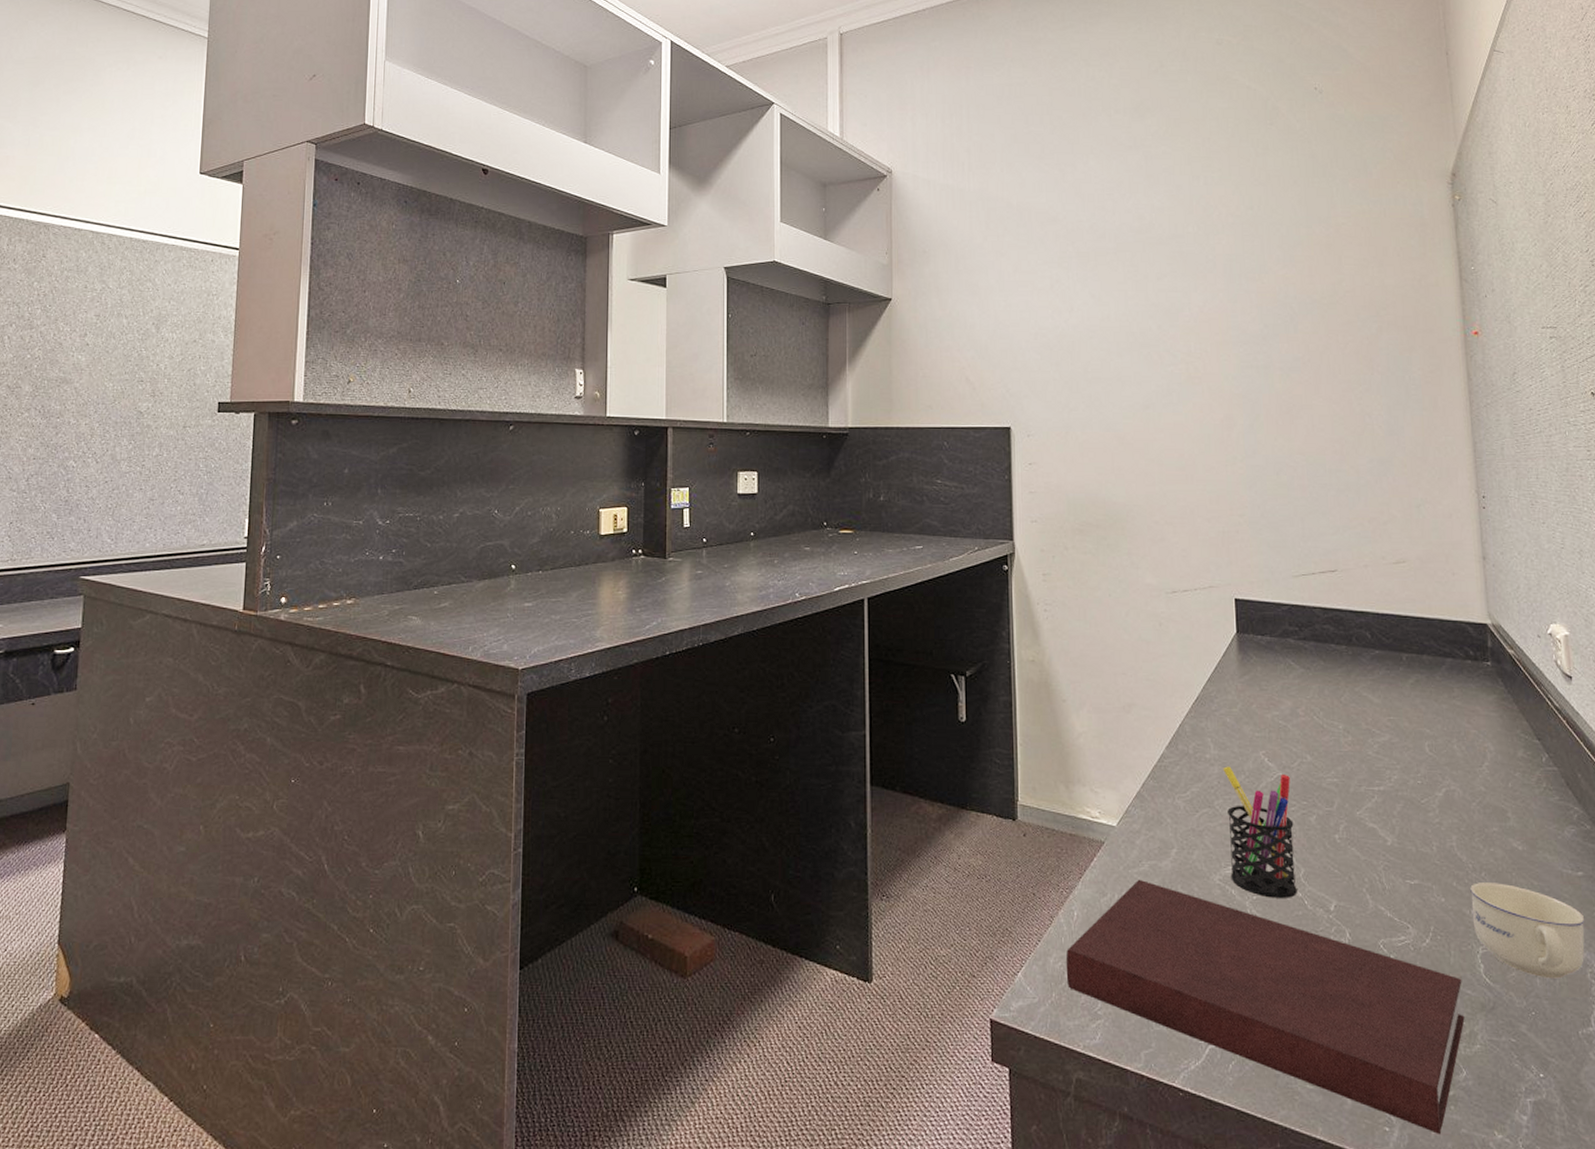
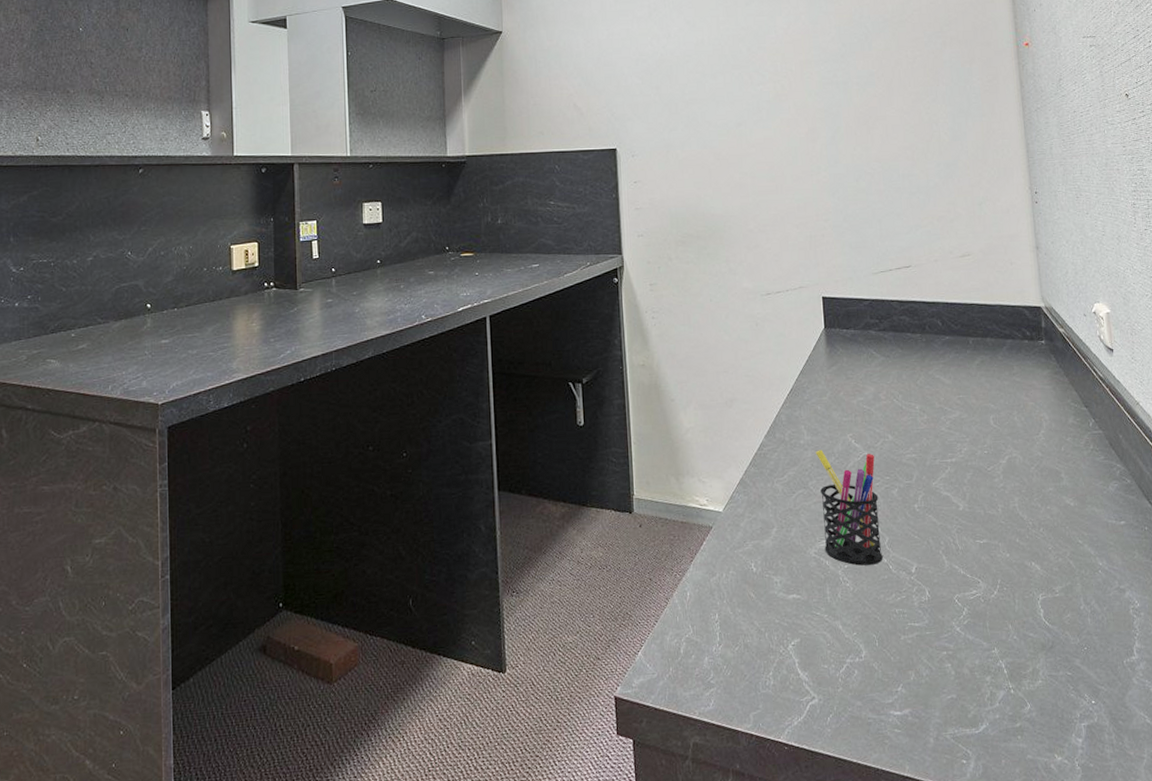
notebook: present [1065,879,1465,1134] -> none [681,558,1028,762]
cup: present [1470,883,1585,979] -> none [1031,536,1128,617]

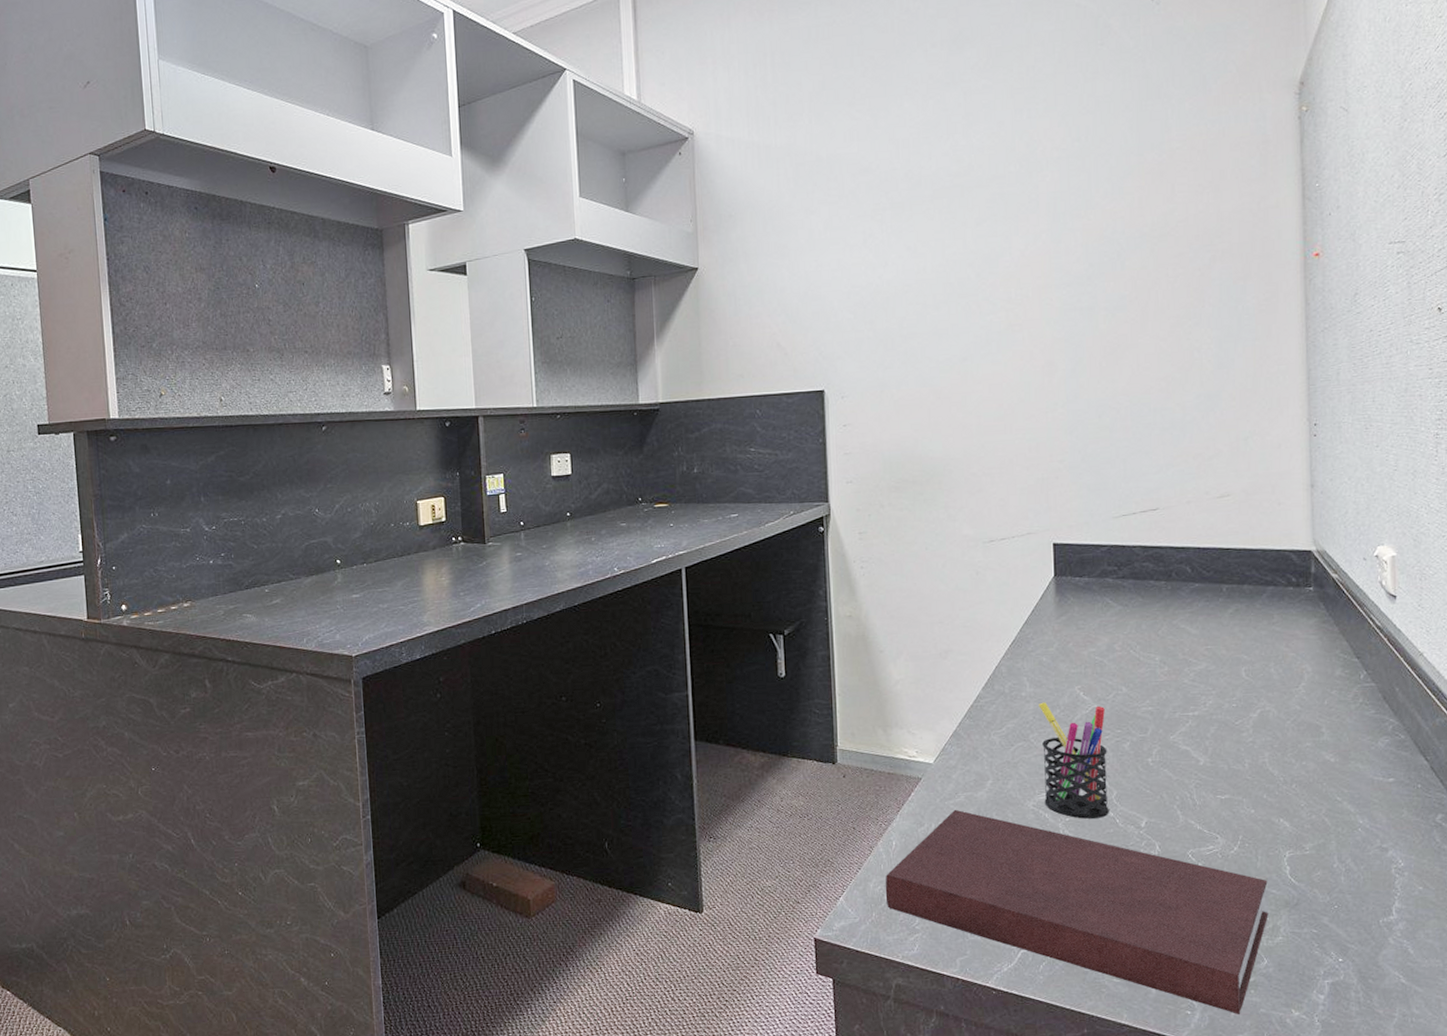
notebook: none [681,558,1028,762] -> present [885,809,1269,1014]

